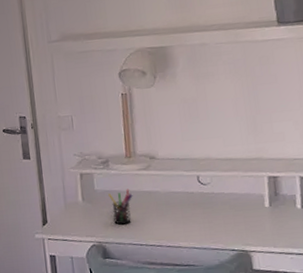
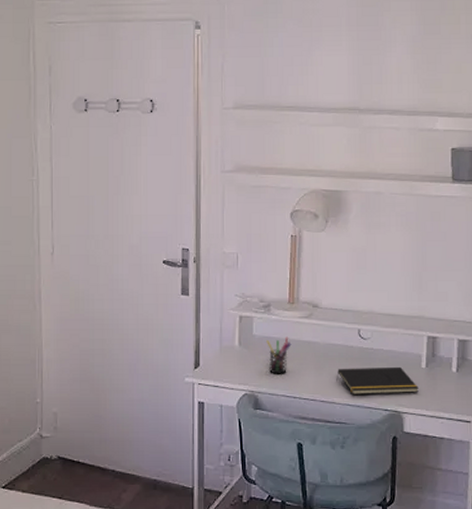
notepad: none [180,207,265,238] -> present [336,366,419,394]

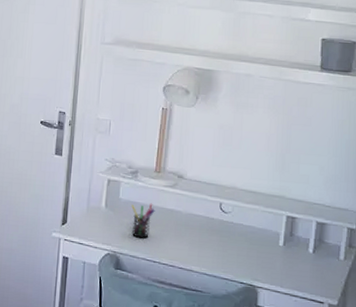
notepad: present [336,366,419,394] -> none [195,238,275,270]

